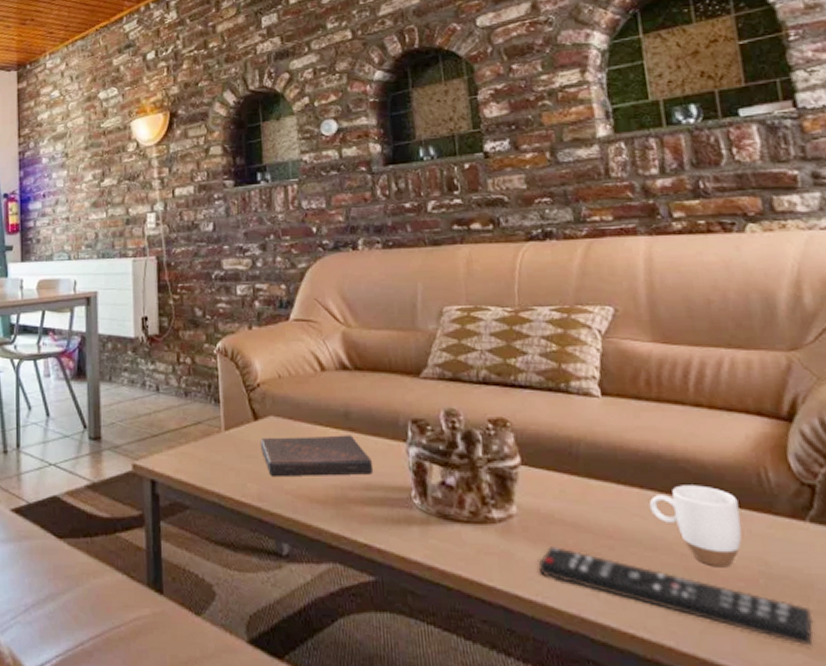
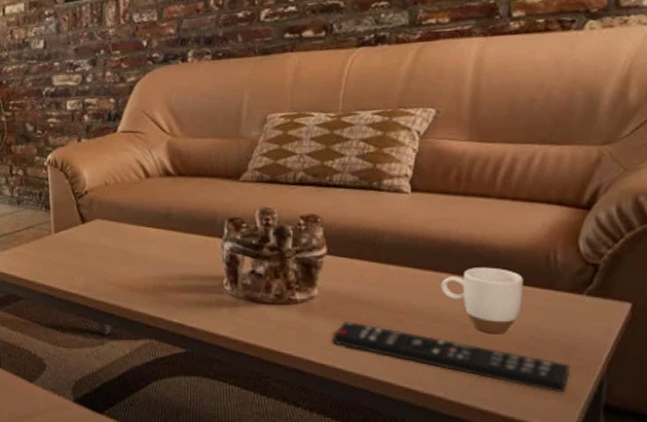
book: present [260,435,372,476] -> none [87,233,189,270]

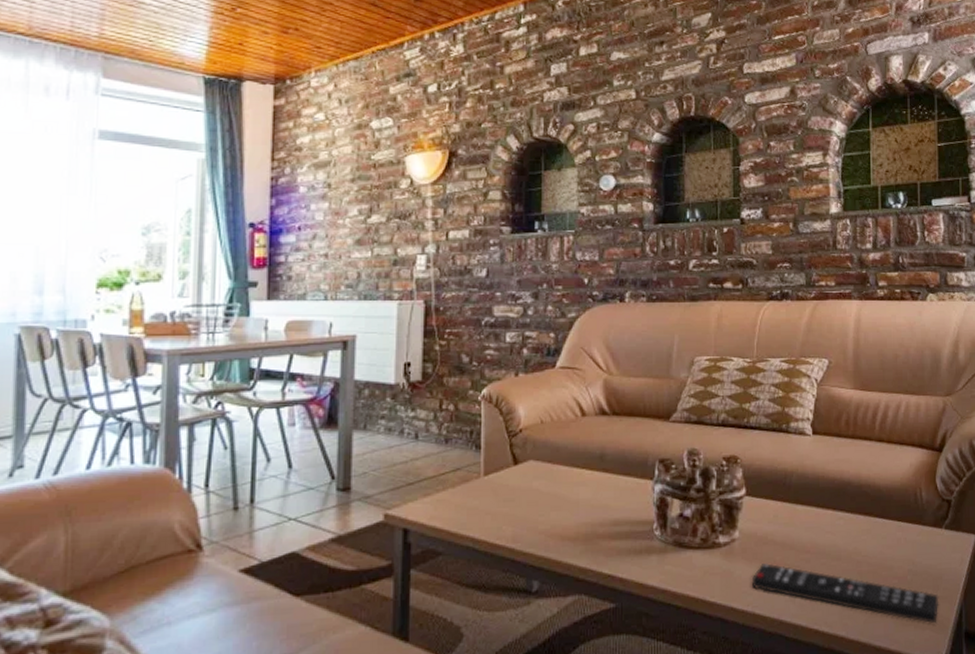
mug: present [440,267,524,334] -> none [838,505,900,570]

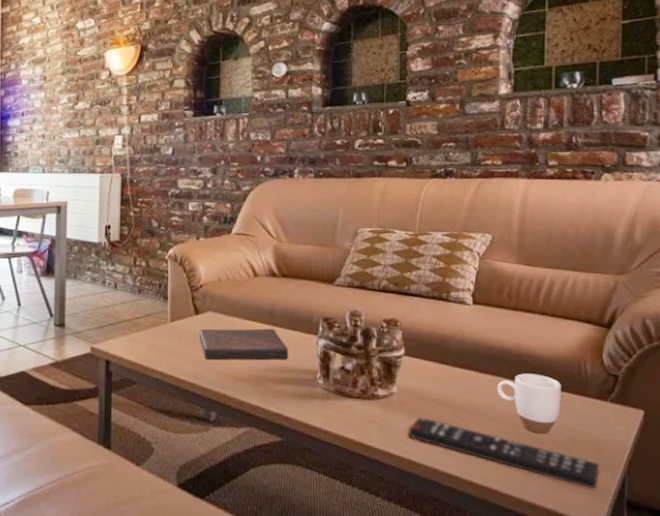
book: none [518,475,621,518] -> present [199,328,288,360]
mug: none [838,505,900,570] -> present [496,373,562,434]

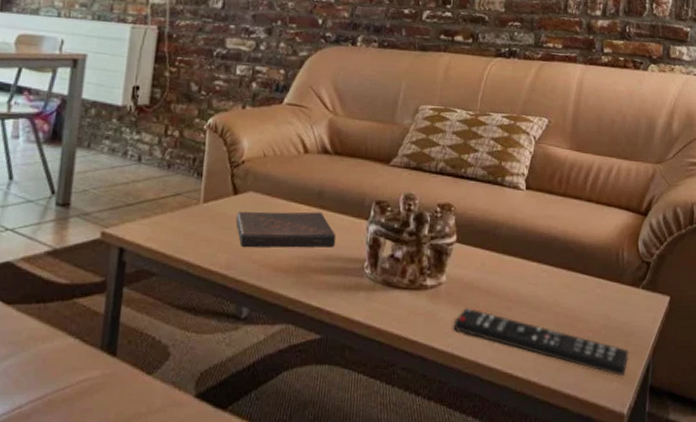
mug: present [496,373,562,434] -> none [541,261,601,322]

